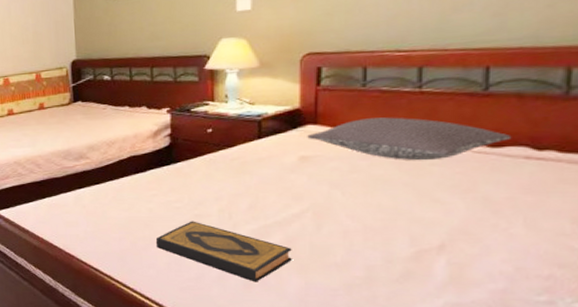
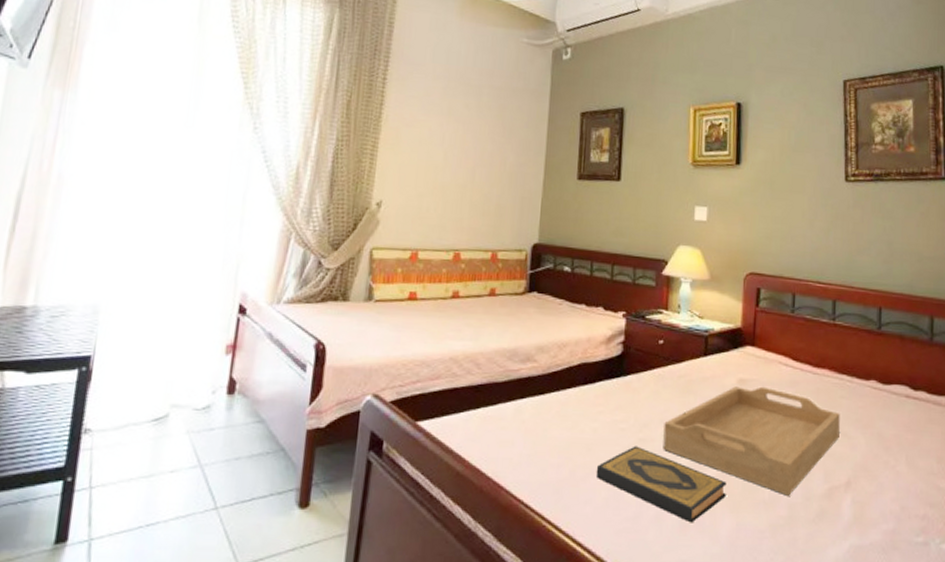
serving tray: none [219,161,430,259] -> present [663,386,840,496]
pillow: present [307,117,512,161] -> none [746,345,897,393]

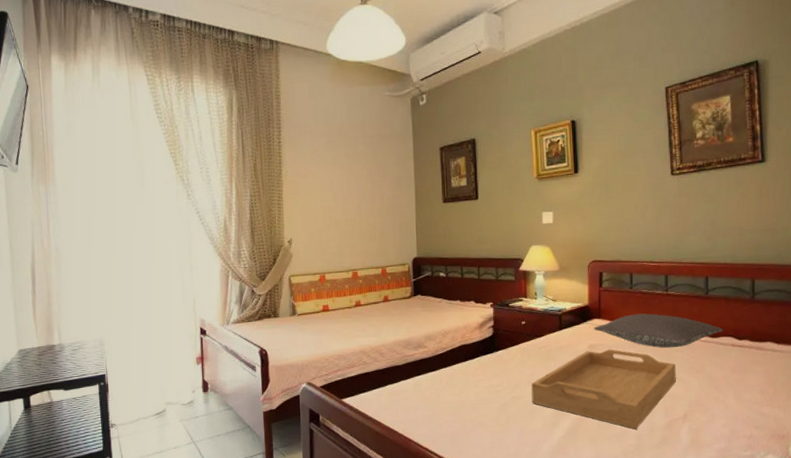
hardback book: present [596,446,727,523] -> none [481,402,585,455]
pillow: none [746,345,897,393] -> present [594,313,724,348]

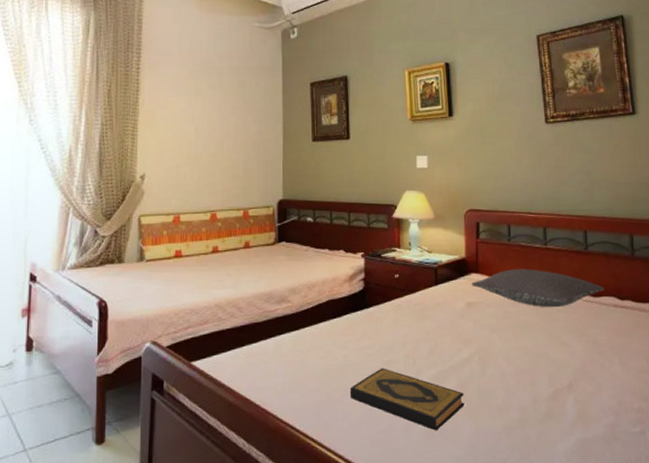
hardback book: none [481,402,585,455] -> present [349,367,464,431]
serving tray: present [531,349,676,429] -> none [405,307,559,401]

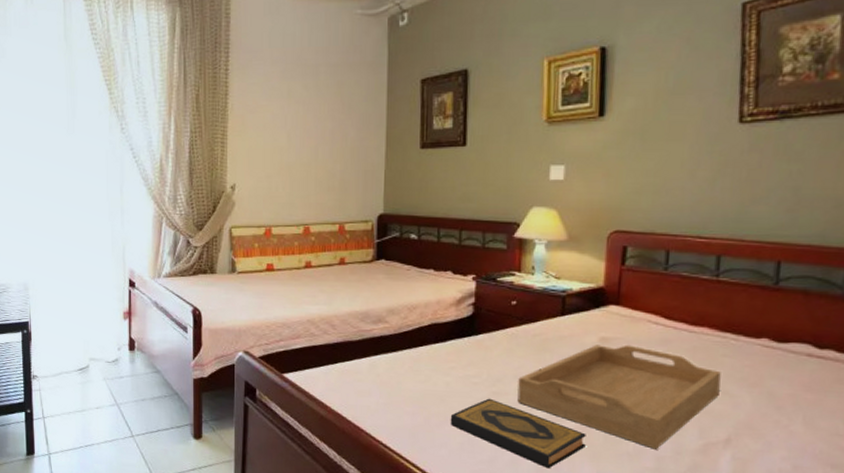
serving tray: none [405,307,559,401] -> present [517,344,721,449]
pillow: present [472,269,605,308] -> none [609,303,797,352]

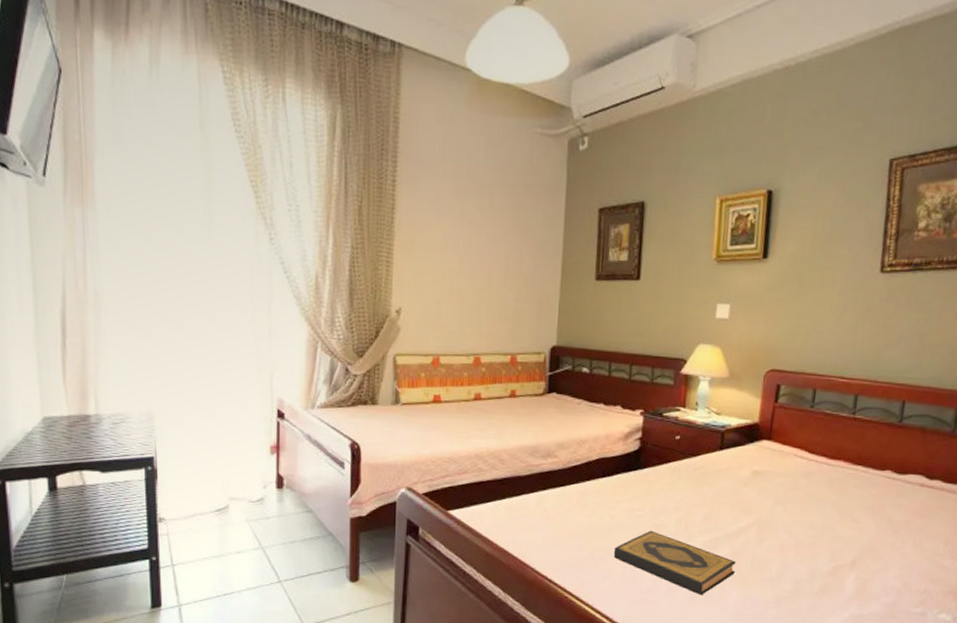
serving tray: present [517,344,721,449] -> none [676,477,852,573]

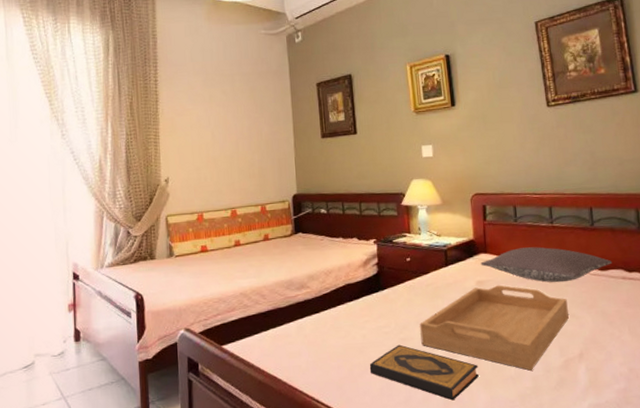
serving tray: none [676,477,852,573] -> present [420,285,569,371]
pillow: none [761,438,914,483] -> present [481,247,613,283]

